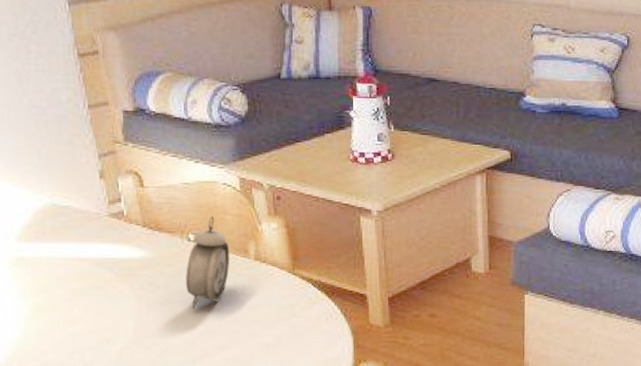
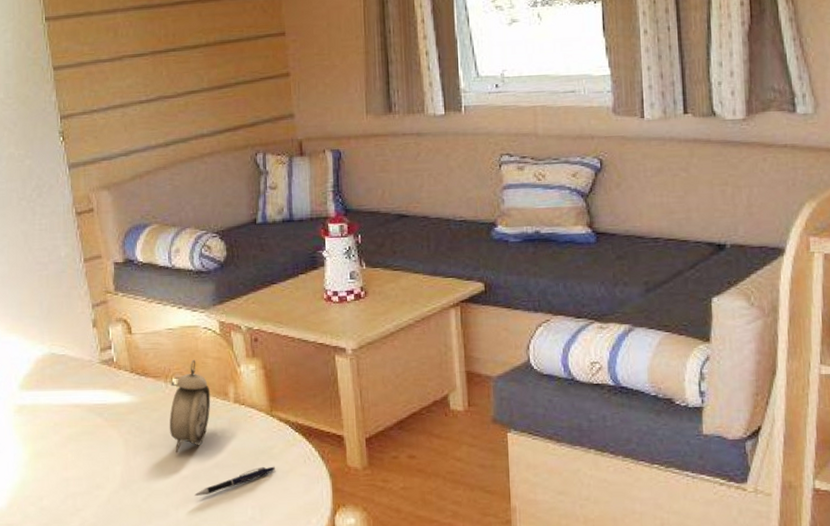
pen: none [212,323,297,351] -> present [194,466,276,496]

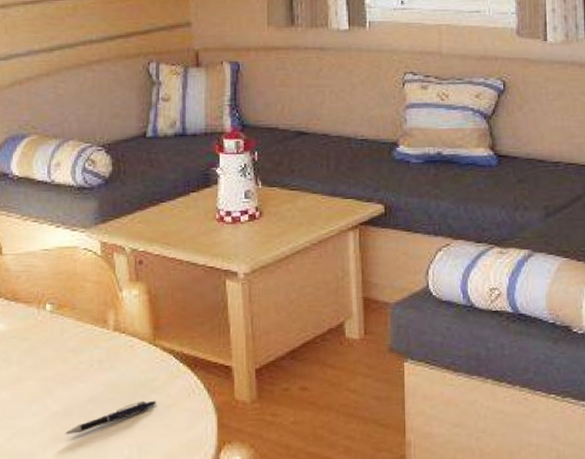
alarm clock: present [169,359,211,453] -> none [41,283,88,387]

